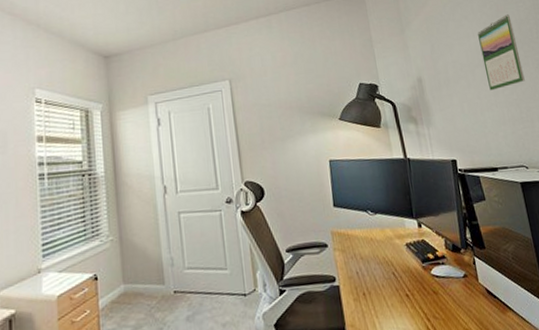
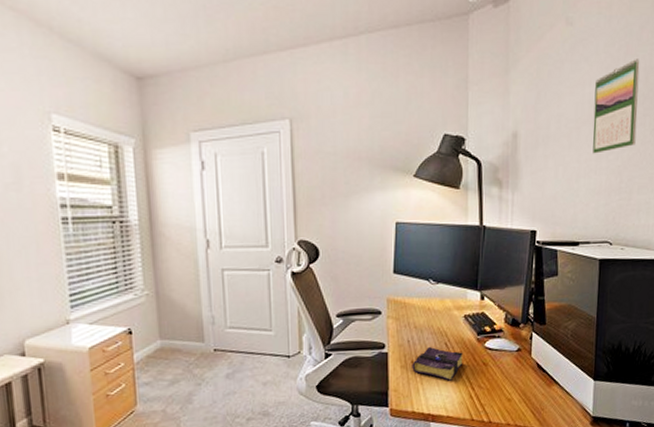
book: none [364,276,414,313] -> present [412,346,463,381]

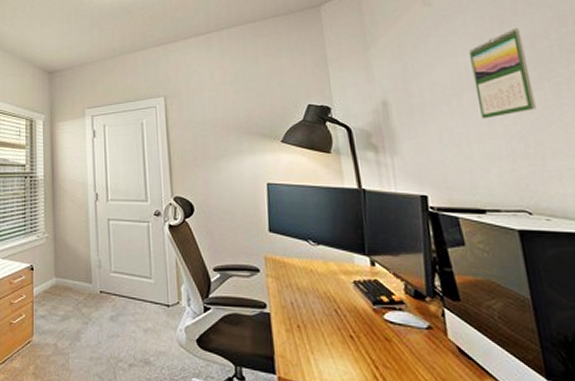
book: present [412,346,463,381] -> none [298,311,360,354]

